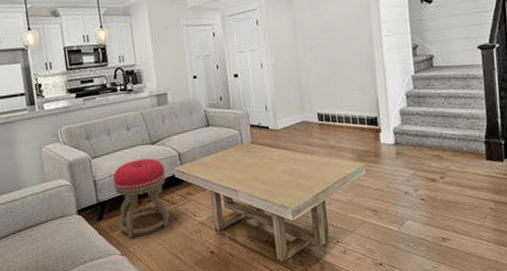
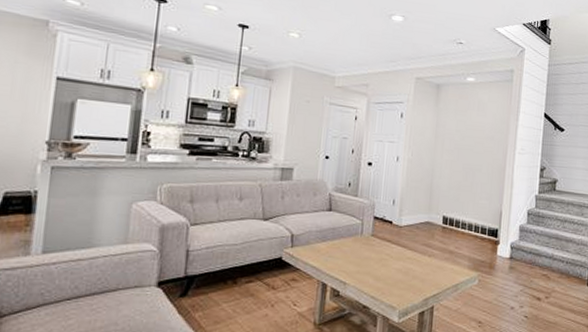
stool: present [113,158,170,239] -> none [204,234,273,322]

